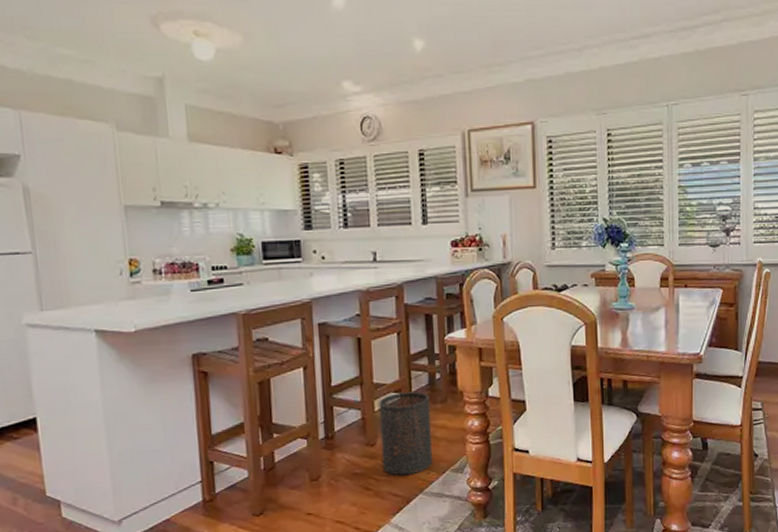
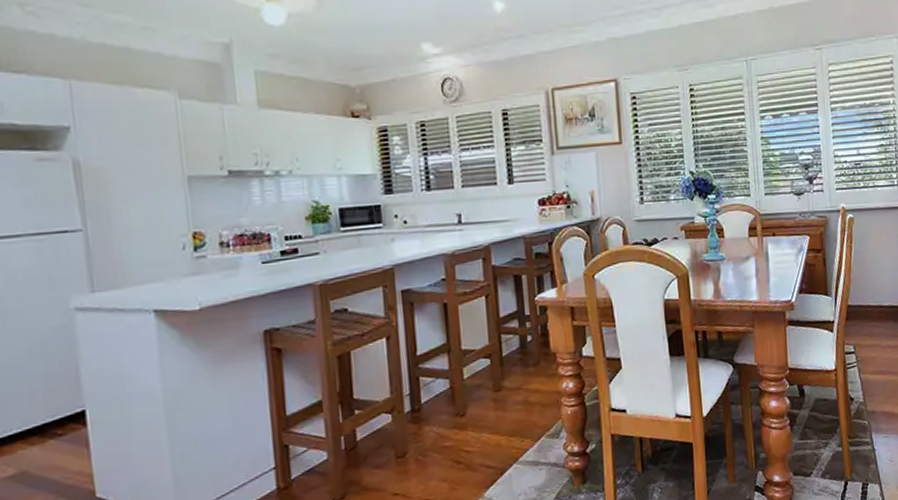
trash can: present [378,392,433,476] -> none [467,356,528,446]

